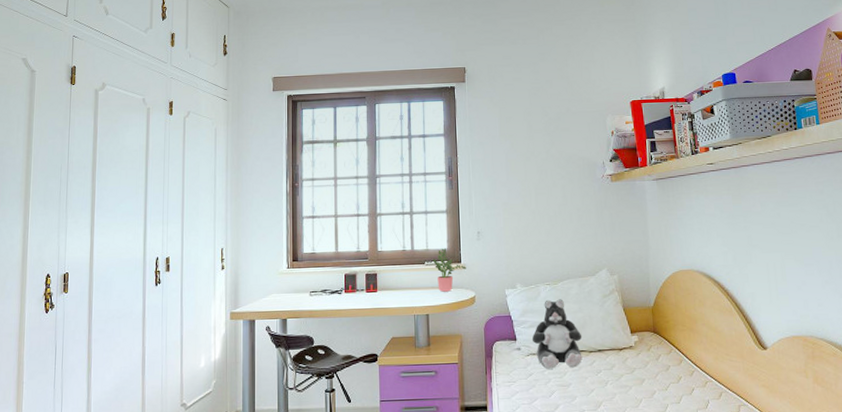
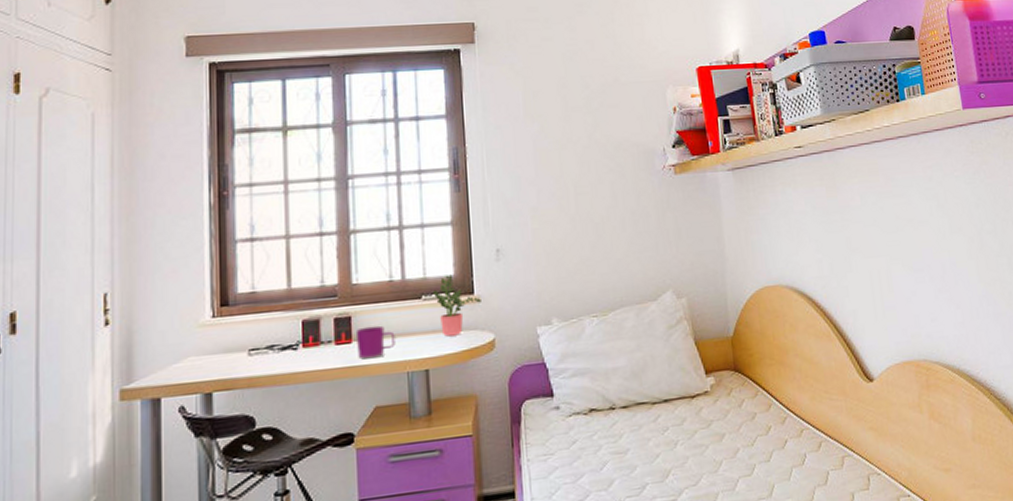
mug: none [379,281,406,304] -> present [355,325,396,360]
plush toy: present [531,299,583,369] -> none [574,335,644,432]

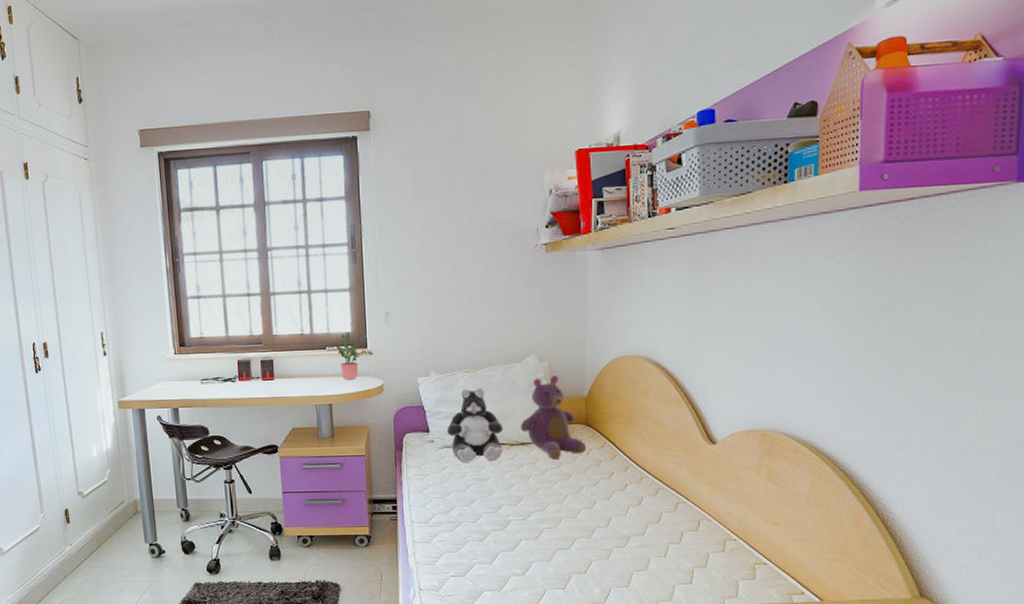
mug: present [355,325,396,360] -> none [276,368,307,393]
plush toy: none [574,335,644,432] -> present [446,388,504,462]
teddy bear: none [661,313,739,417] -> present [520,375,587,459]

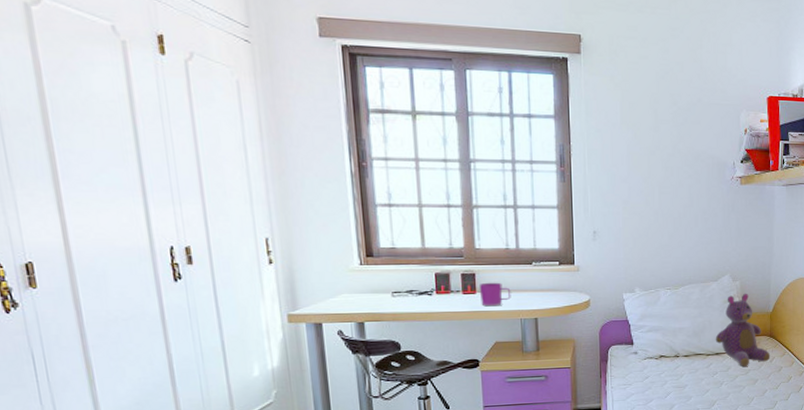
mug: none [276,368,307,393] -> present [478,282,511,307]
potted plant: present [334,331,373,380] -> none [541,248,580,295]
plush toy: present [446,388,504,462] -> none [649,304,701,372]

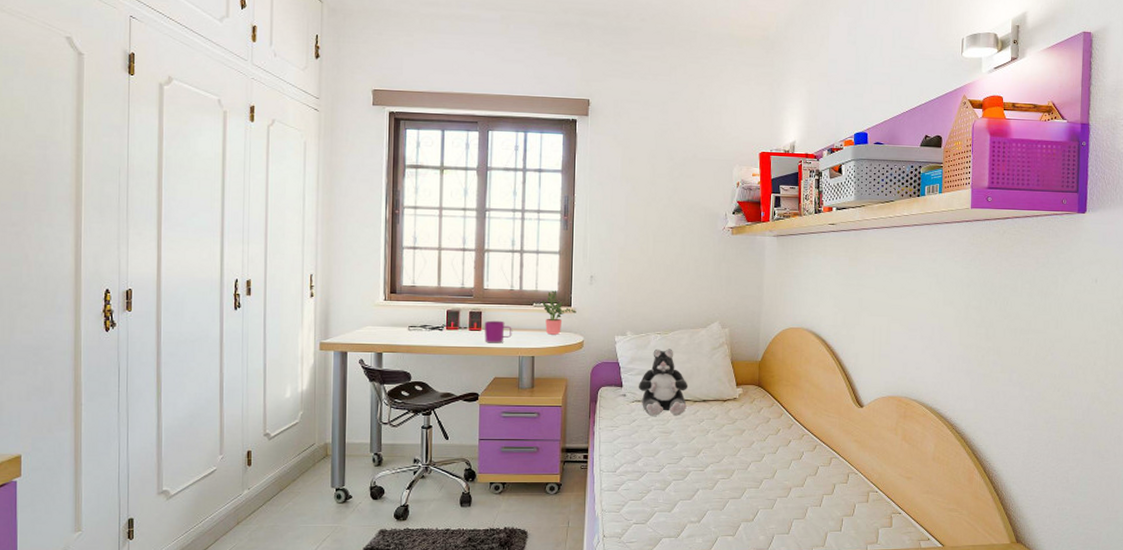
potted plant: none [541,248,580,295] -> present [541,290,576,335]
plush toy: none [649,304,701,372] -> present [638,348,689,416]
teddy bear: present [715,293,771,366] -> none [702,340,759,415]

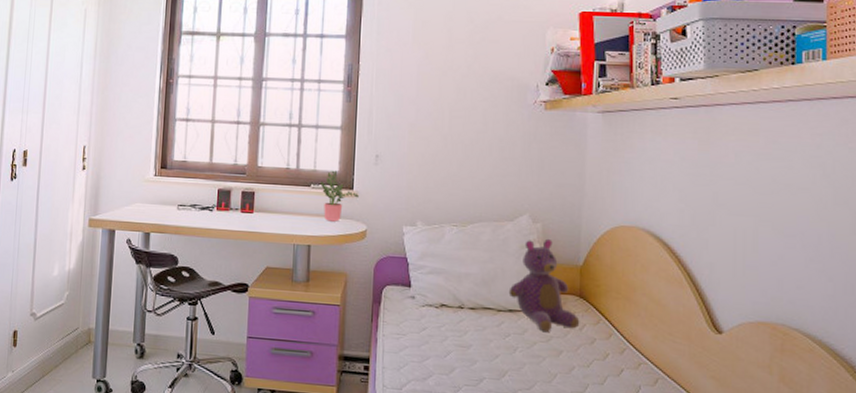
mug: present [484,320,512,343] -> none [257,202,287,229]
plush toy: present [638,348,689,416] -> none [429,243,491,327]
teddy bear: none [702,340,759,415] -> present [508,238,580,332]

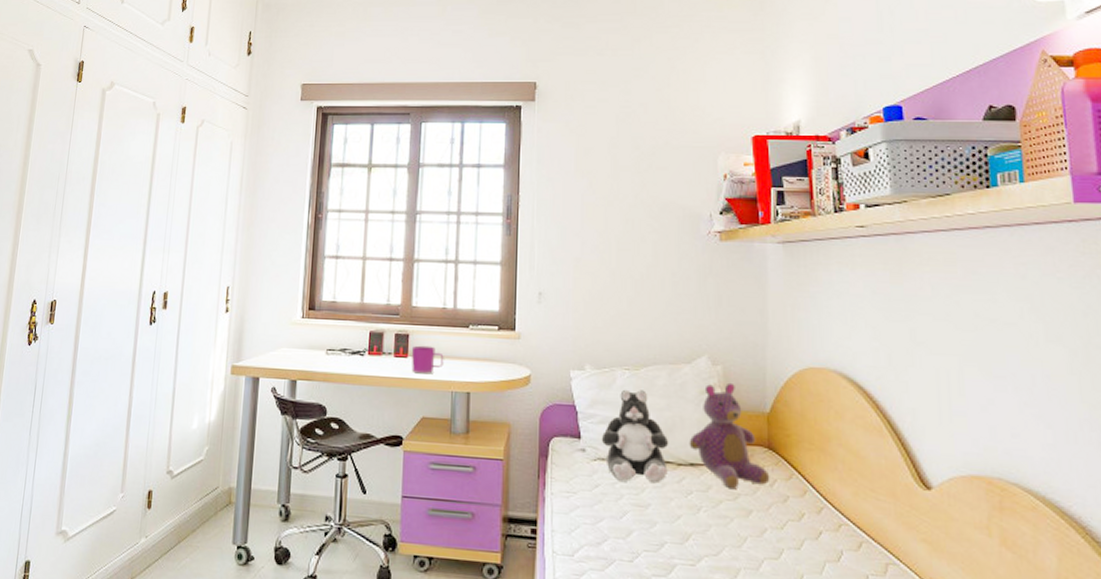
mug: none [257,202,287,229] -> present [411,345,444,374]
potted plant: present [320,170,359,222] -> none [479,310,521,366]
plush toy: none [429,243,491,327] -> present [601,389,669,484]

